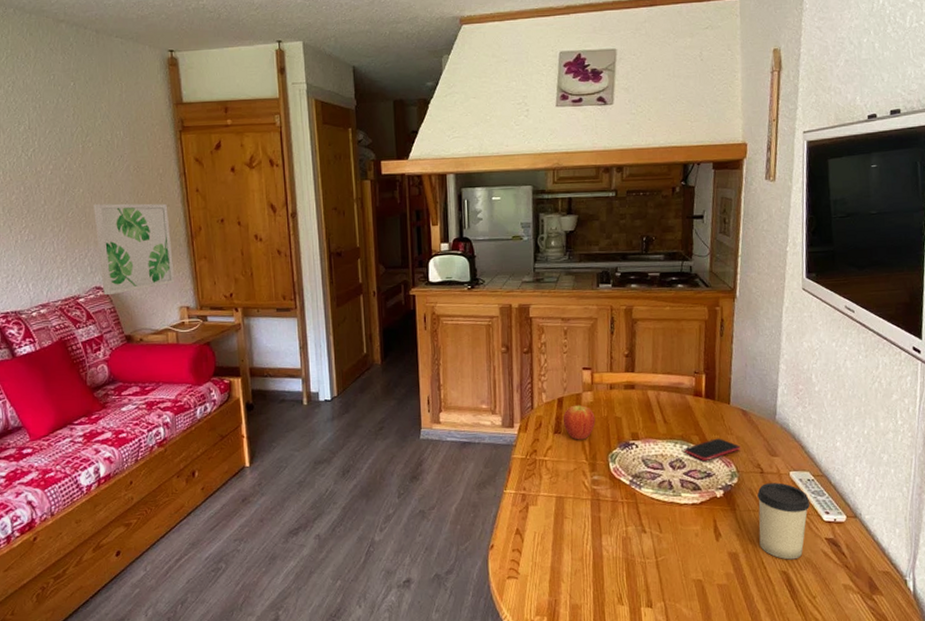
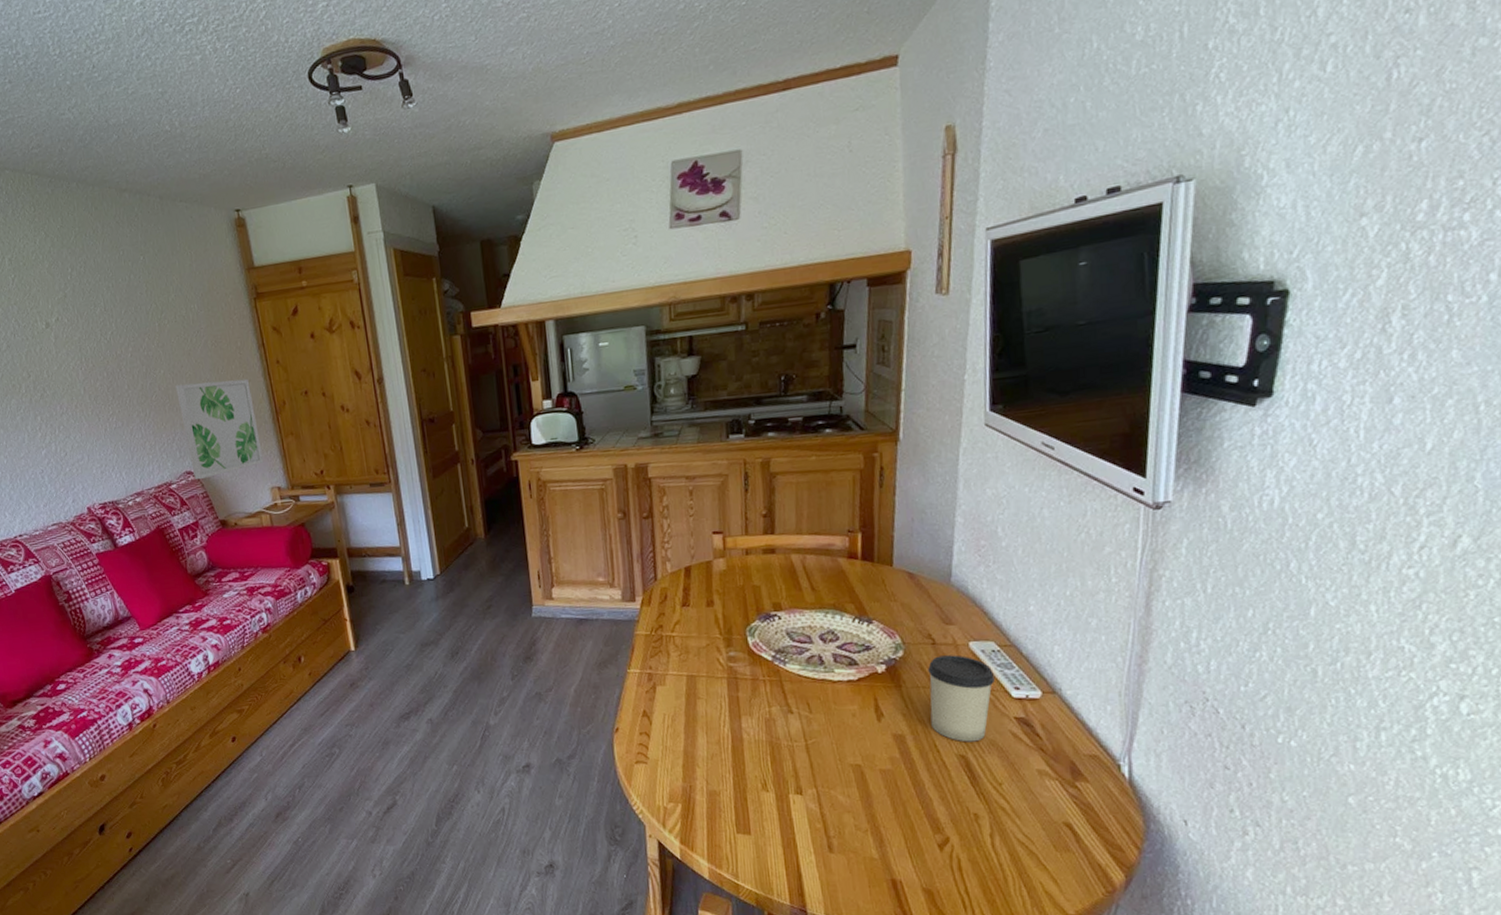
fruit: present [562,404,595,440] -> none [691,573,730,613]
smartphone: present [684,438,740,462] -> none [836,605,906,633]

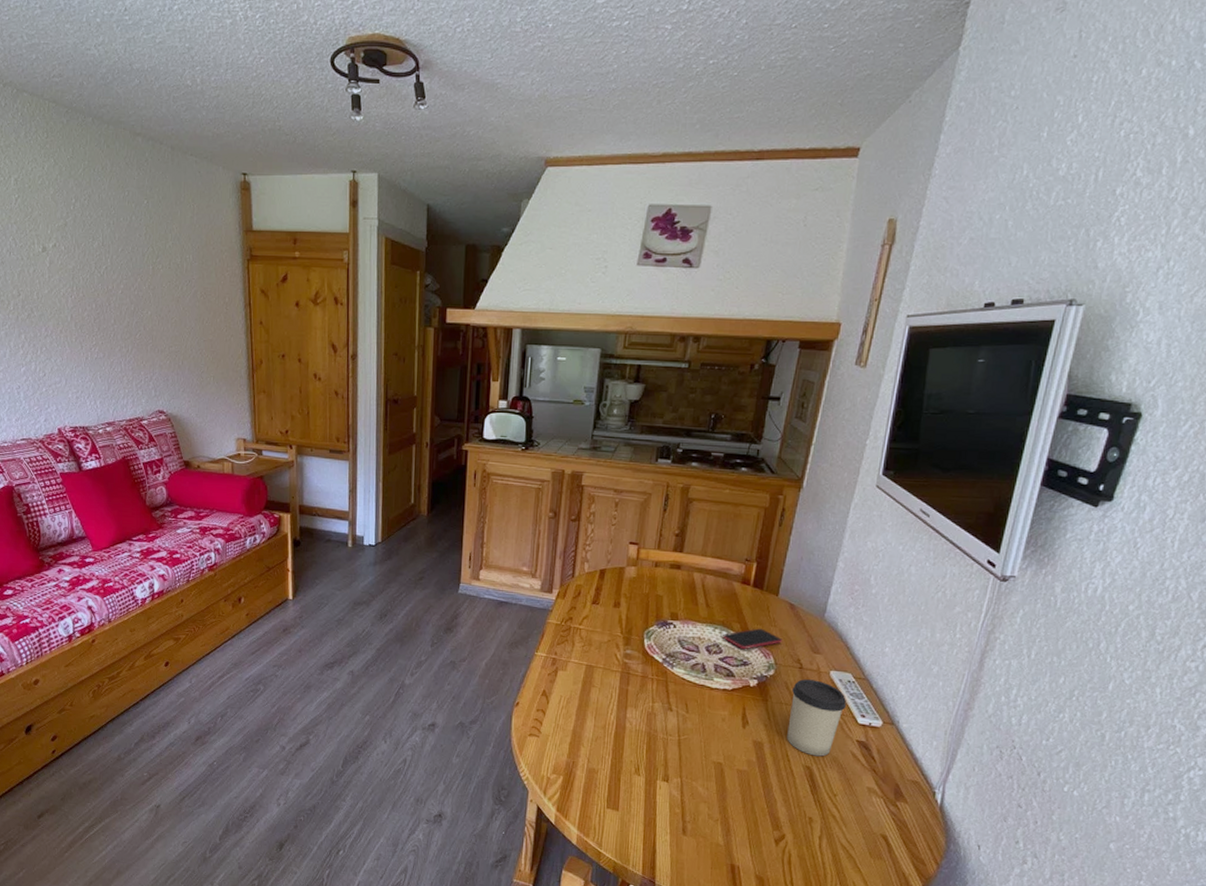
wall art: present [176,378,264,480] -> none [160,328,234,420]
smartphone: none [836,605,906,633] -> present [723,628,782,650]

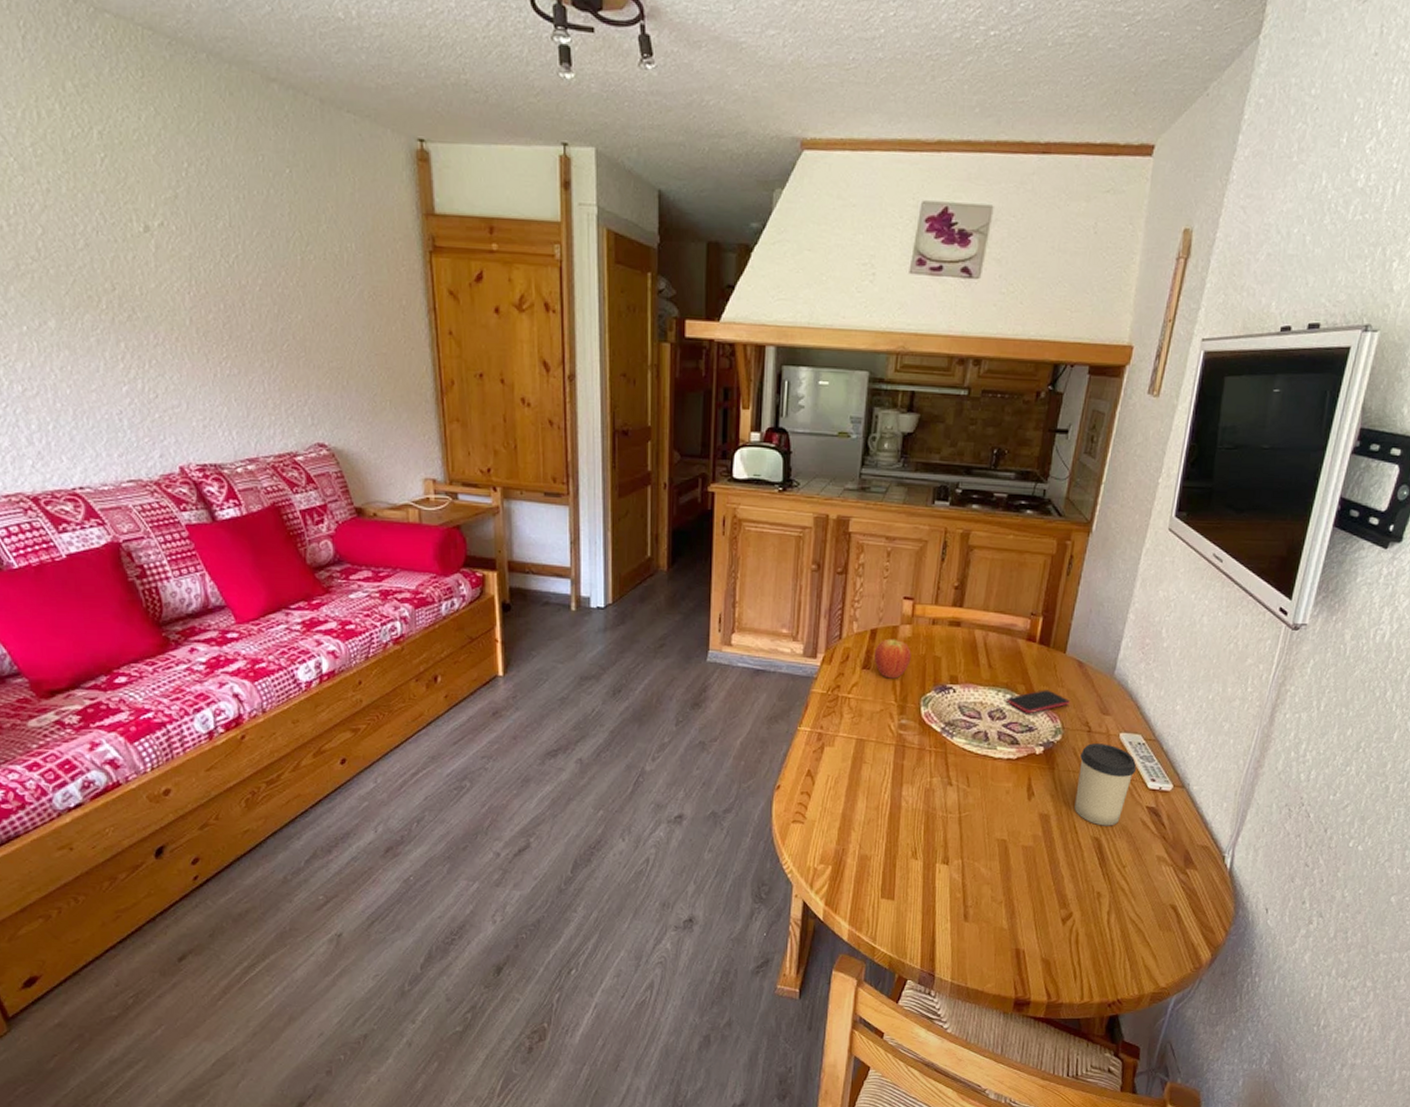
fruit: none [602,578,636,614] -> present [874,638,911,679]

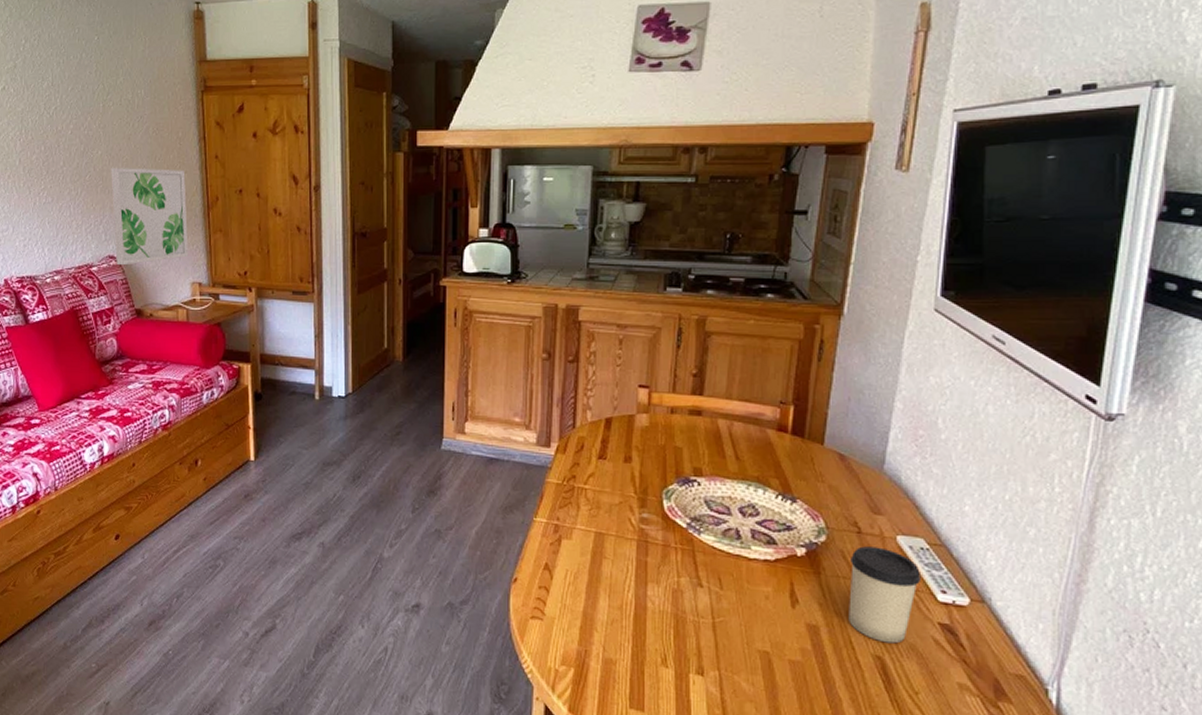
wall art: none [316,337,419,456] -> present [111,168,189,266]
fruit: present [874,638,911,679] -> none [610,428,650,470]
smartphone: present [1006,689,1070,714] -> none [759,484,833,511]

